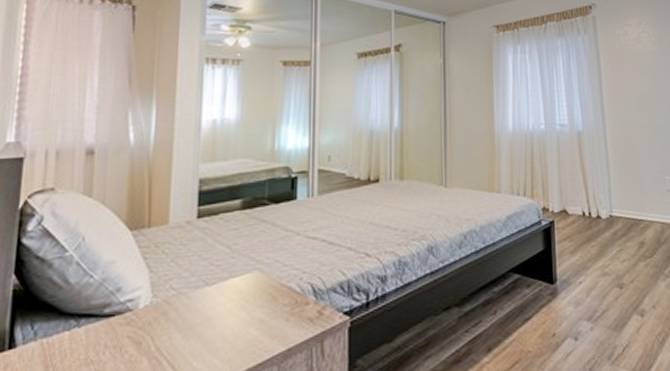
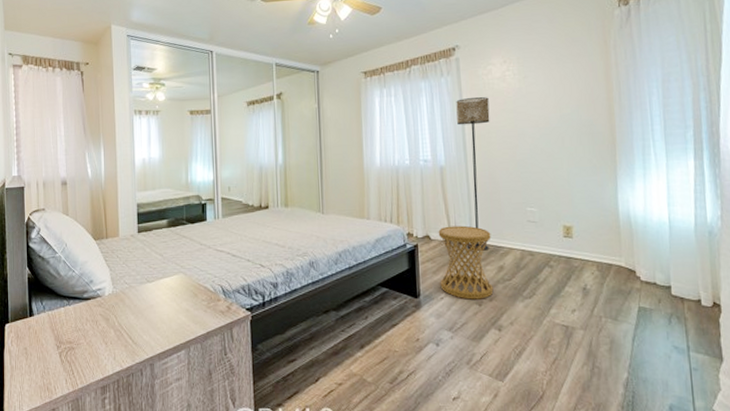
side table: none [576,197,635,282] -> present [438,225,494,300]
floor lamp: none [593,58,630,225] -> present [456,97,490,251]

